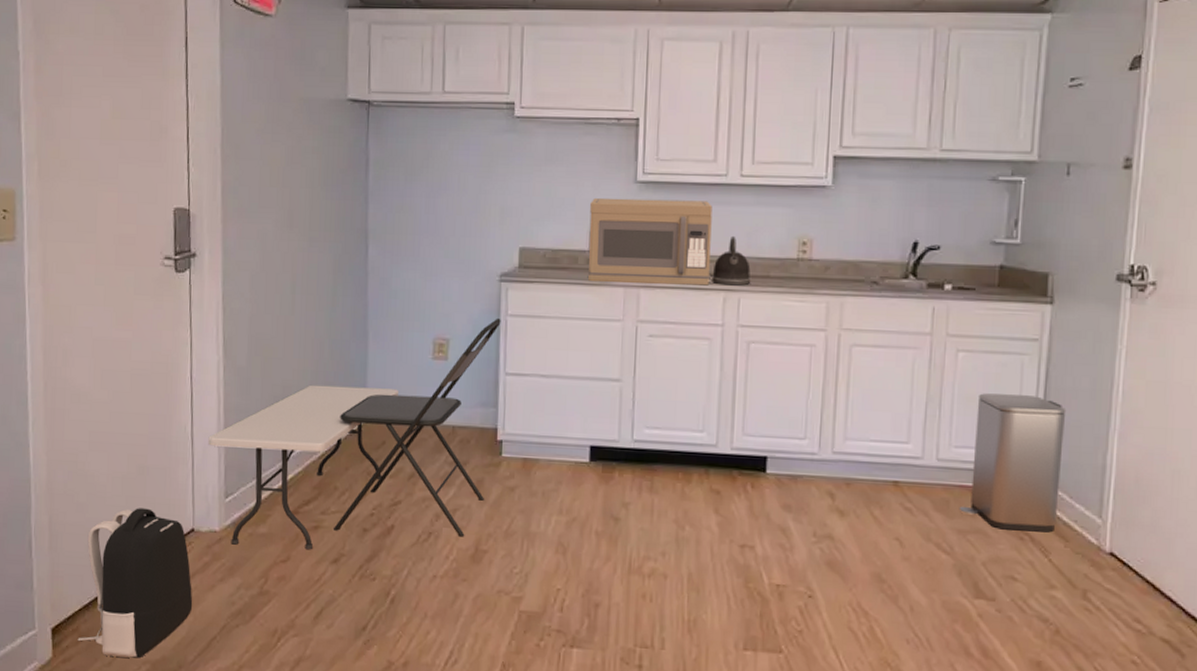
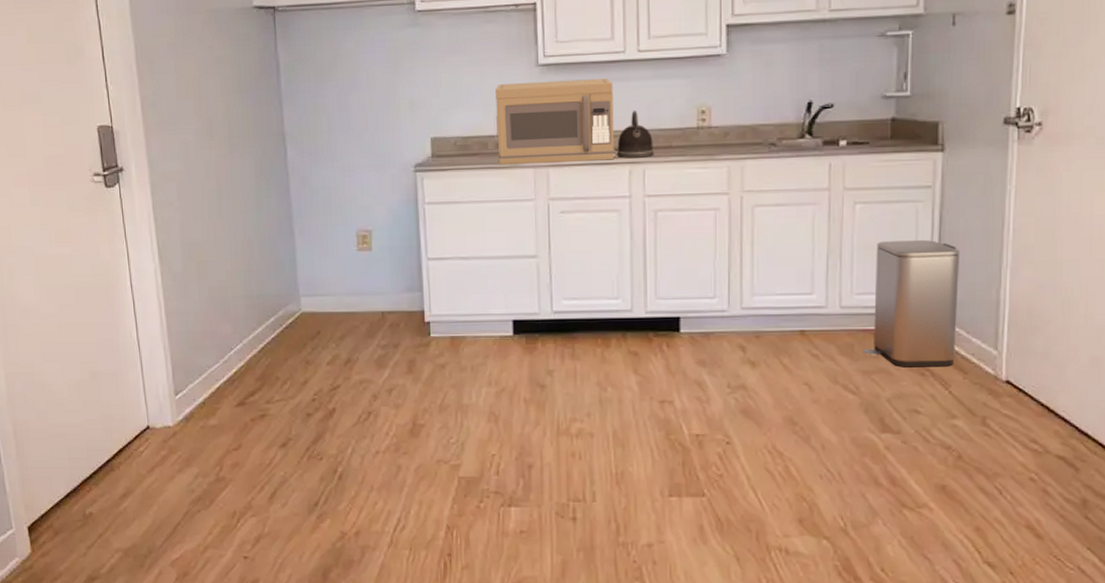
backpack: present [77,508,193,658] -> none [51,411,156,547]
folding table: present [208,384,398,550] -> none [153,282,328,438]
folding chair: present [334,319,501,537] -> none [275,207,419,418]

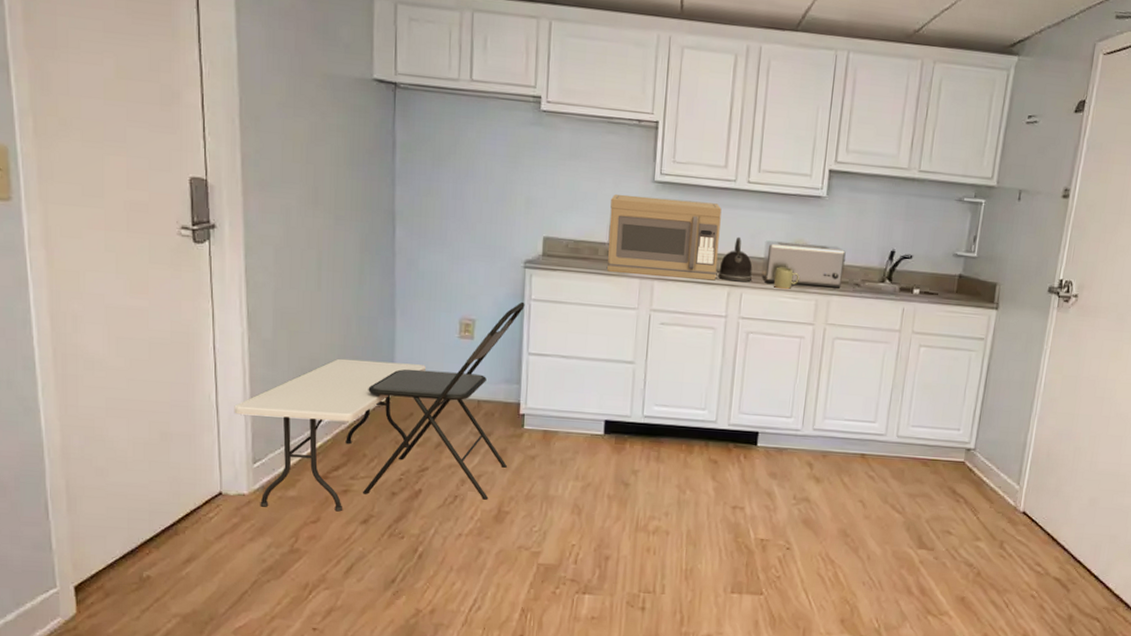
folding table: none [153,282,328,438] -> present [234,358,426,512]
folding chair: none [275,207,419,418] -> present [363,303,525,500]
toaster: none [664,105,757,155] -> present [761,240,846,290]
mug: none [678,136,706,160] -> present [773,267,800,290]
pedal bin: present [863,240,961,367] -> none [911,382,1001,496]

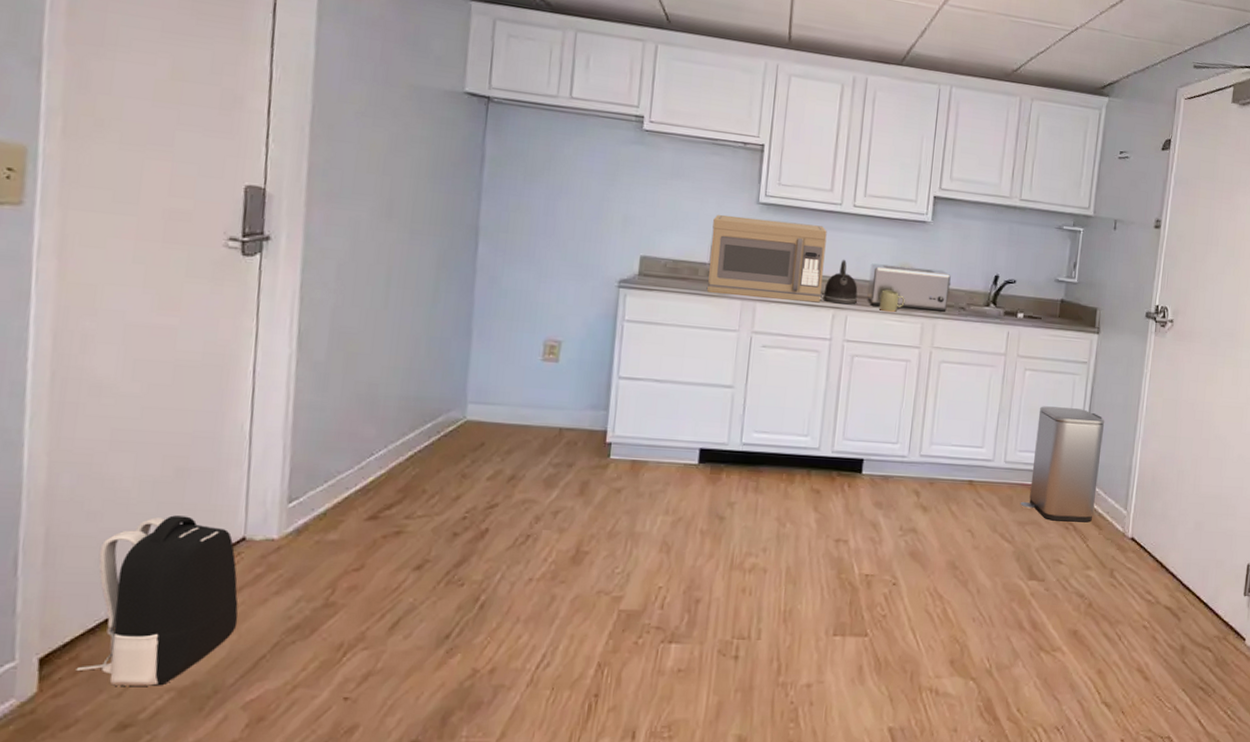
backpack: none [103,472,223,612] -> present [76,515,238,686]
folding table: present [234,358,426,512] -> none [270,383,503,557]
folding chair: present [363,303,525,500] -> none [419,323,617,539]
pedal bin: none [911,382,1001,496] -> present [1020,406,1105,523]

